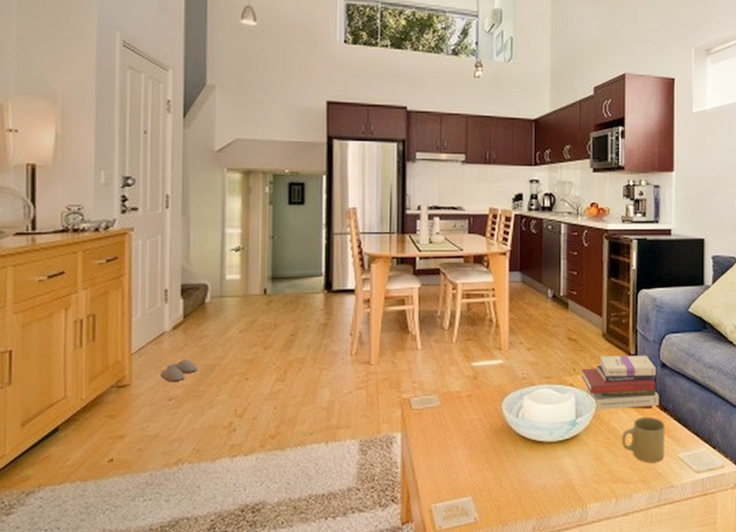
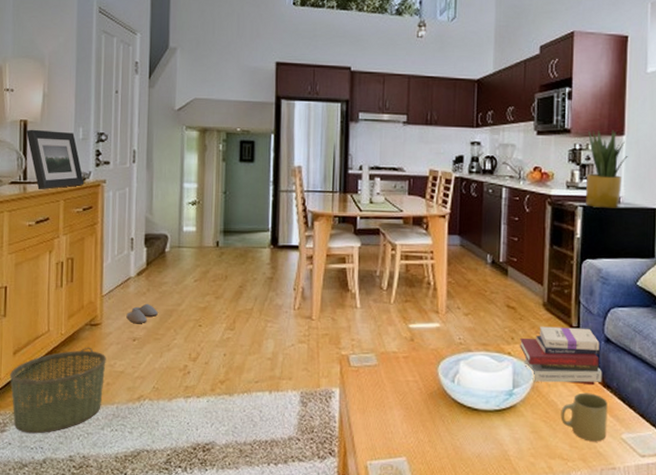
basket: none [16,411,137,514] -> present [9,347,106,434]
picture frame: none [34,174,108,240] -> present [25,129,85,189]
planter: none [639,166,677,241] -> present [585,130,628,209]

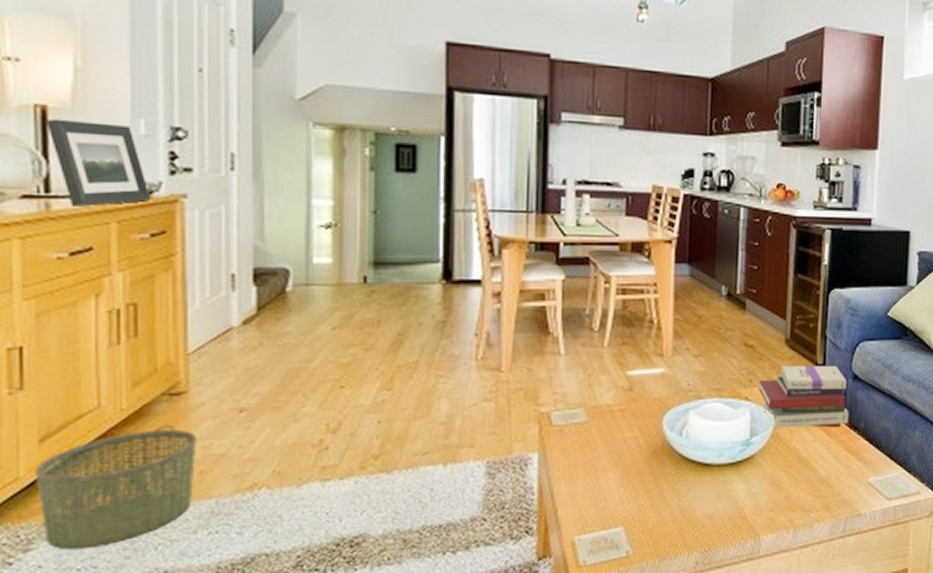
slippers: present [126,303,159,324] -> none [227,361,279,390]
mug: present [560,392,608,442] -> none [803,436,854,489]
planter: present [585,130,628,209] -> none [834,142,881,233]

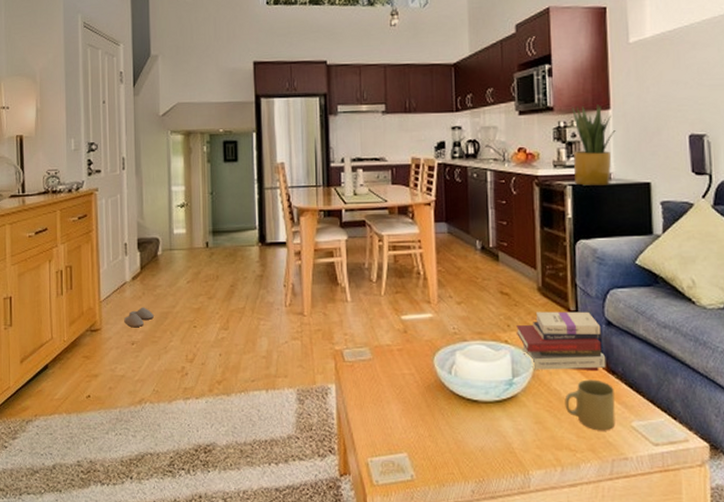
basket: present [34,424,197,550] -> none [18,352,107,440]
picture frame: present [45,118,152,207] -> none [22,143,78,201]
slippers: none [227,361,279,390] -> present [124,307,155,328]
mug: none [803,436,854,489] -> present [564,379,616,431]
planter: none [834,142,881,233] -> present [572,104,616,187]

